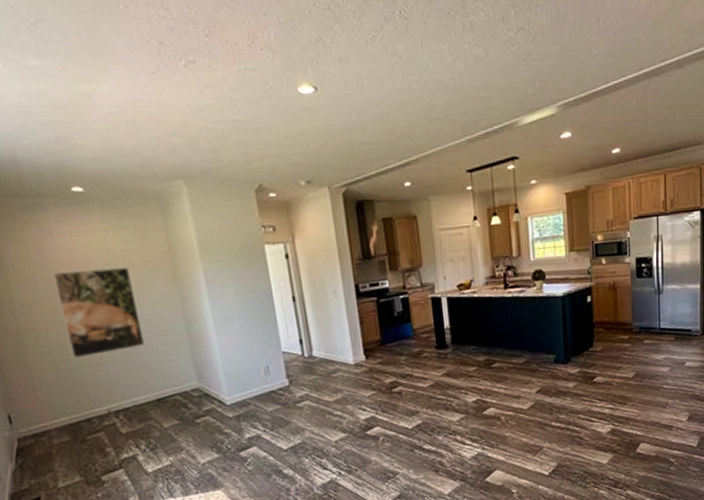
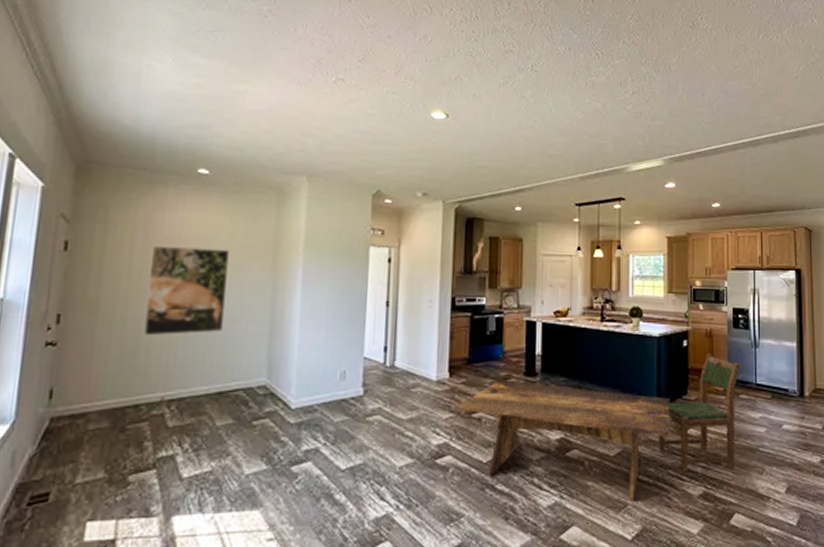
dining table: none [376,351,580,445] -> present [456,381,672,501]
dining chair: none [567,305,644,414] -> present [658,354,740,471]

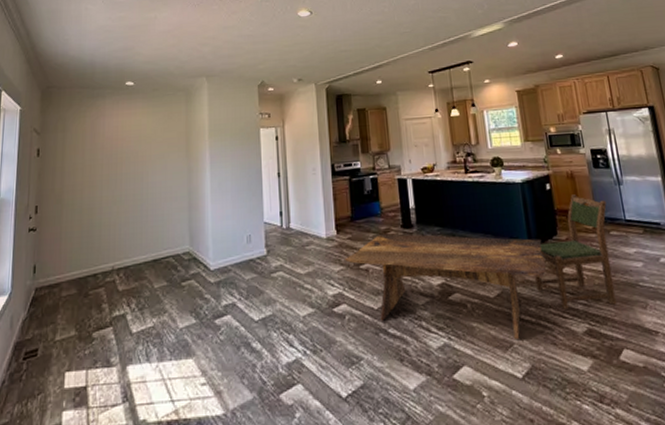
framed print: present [144,246,229,336] -> none [96,143,154,218]

